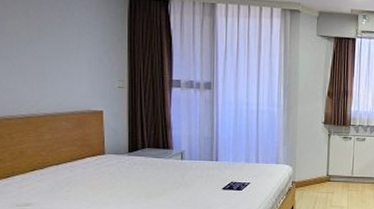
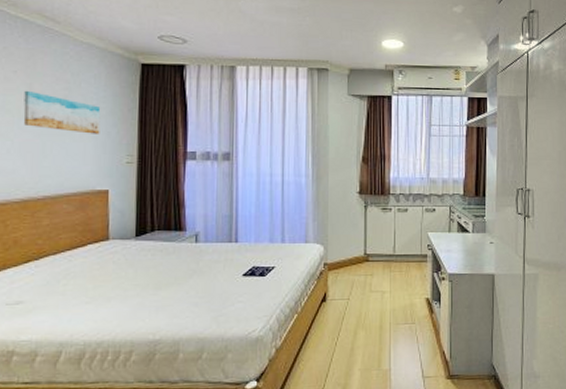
wall art: none [21,16,93,60] -> present [23,90,101,134]

